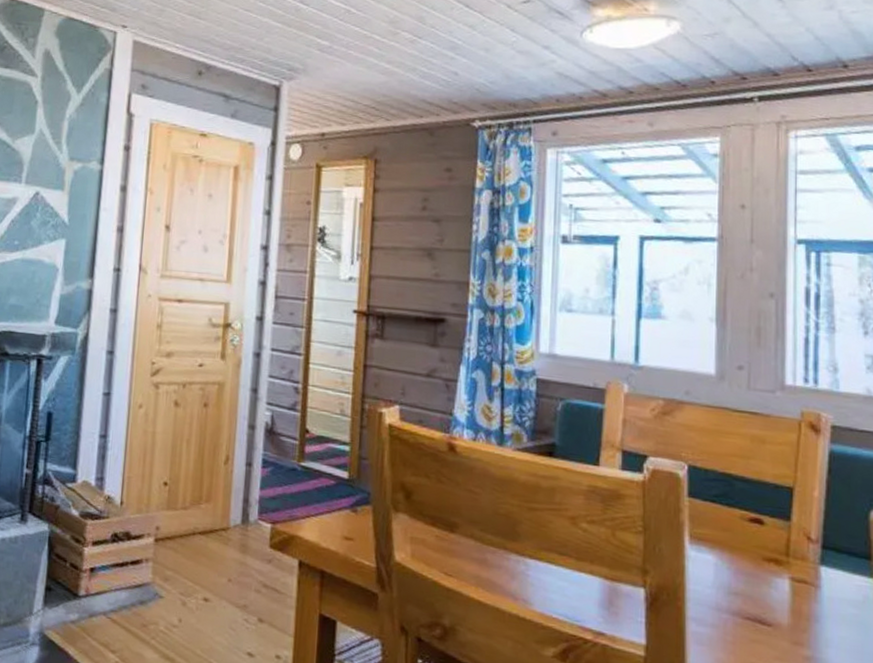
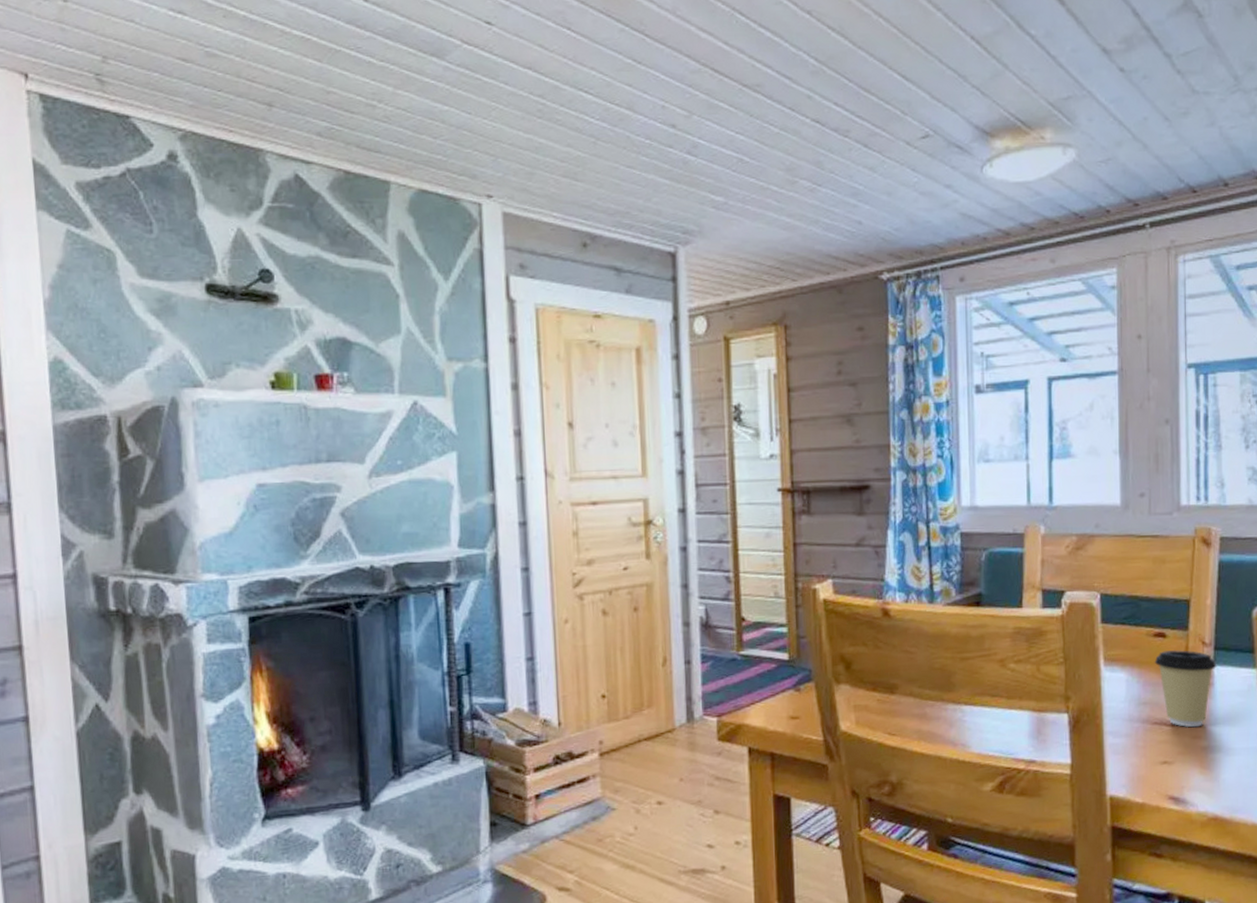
coffee cup: none [748,539,825,633] -> present [1154,649,1217,728]

